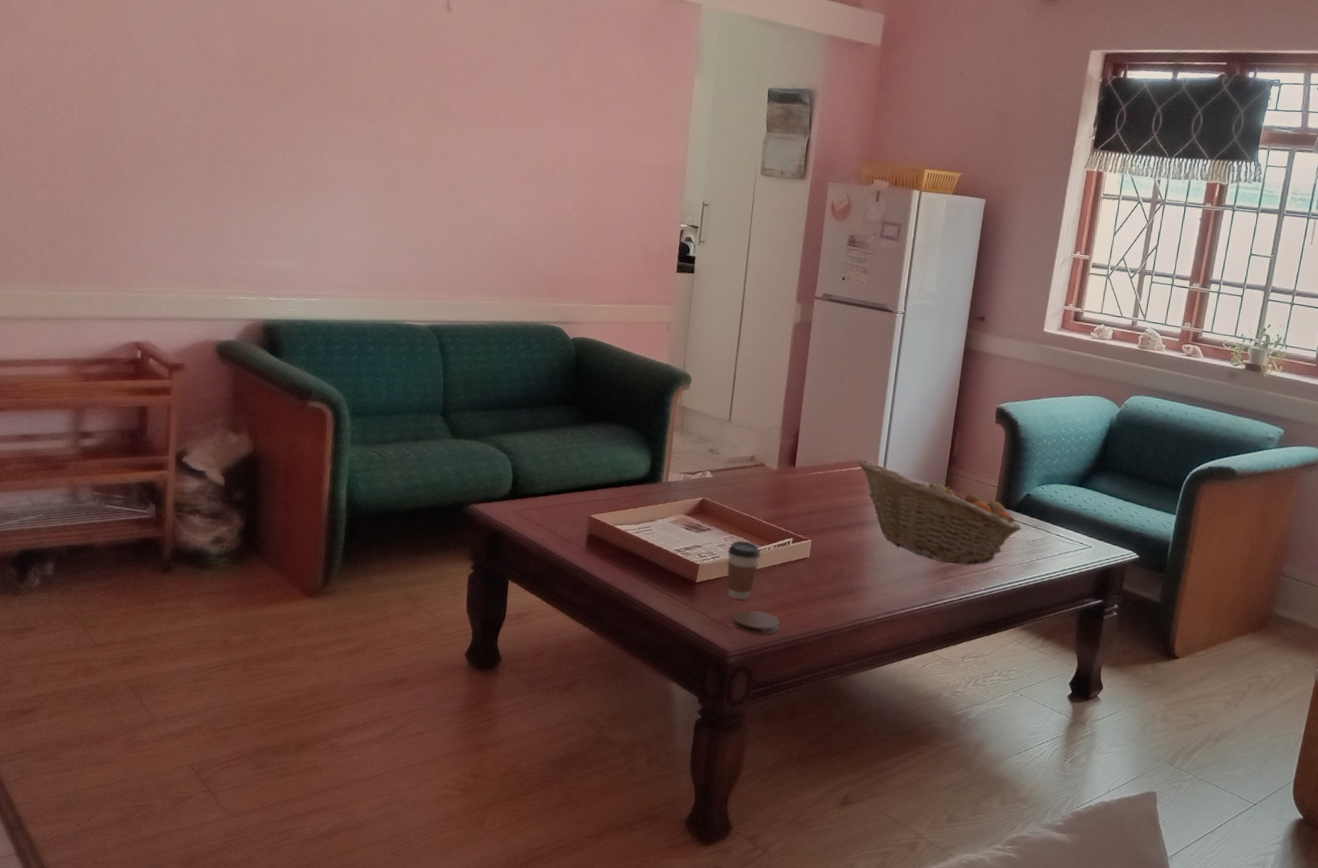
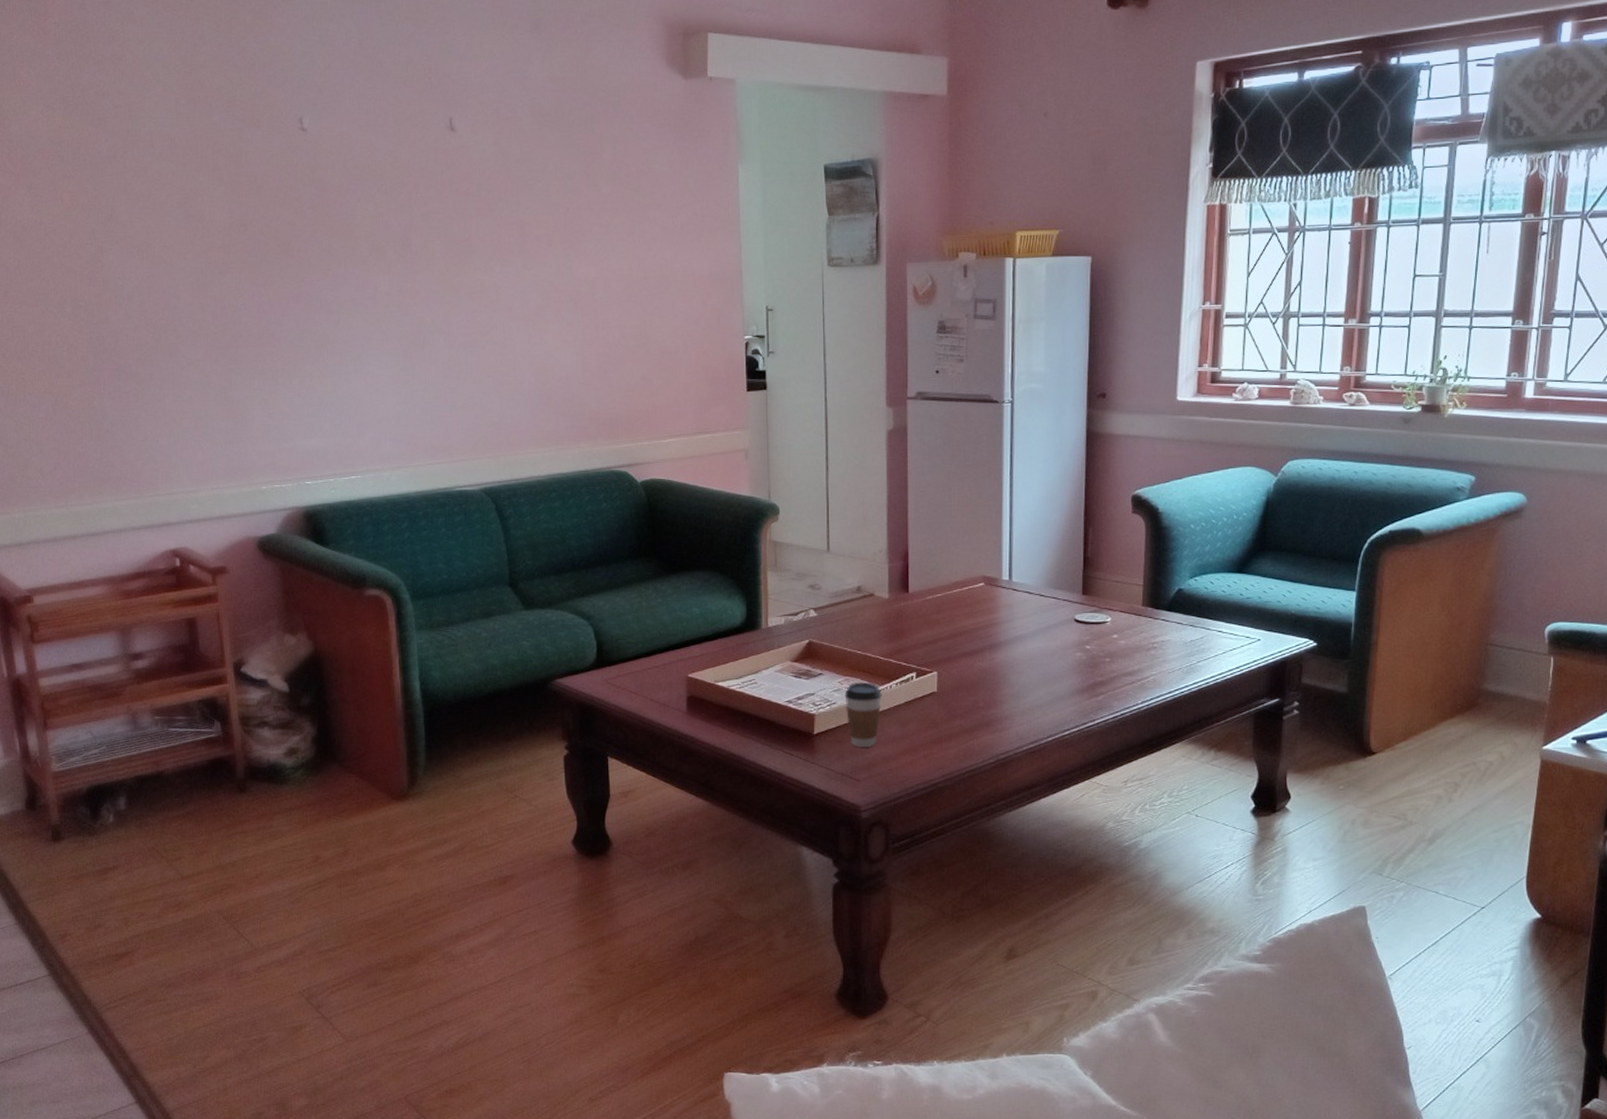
coaster: present [732,610,780,635] -> none [859,758,913,783]
fruit basket: present [858,460,1022,565] -> none [980,575,1177,679]

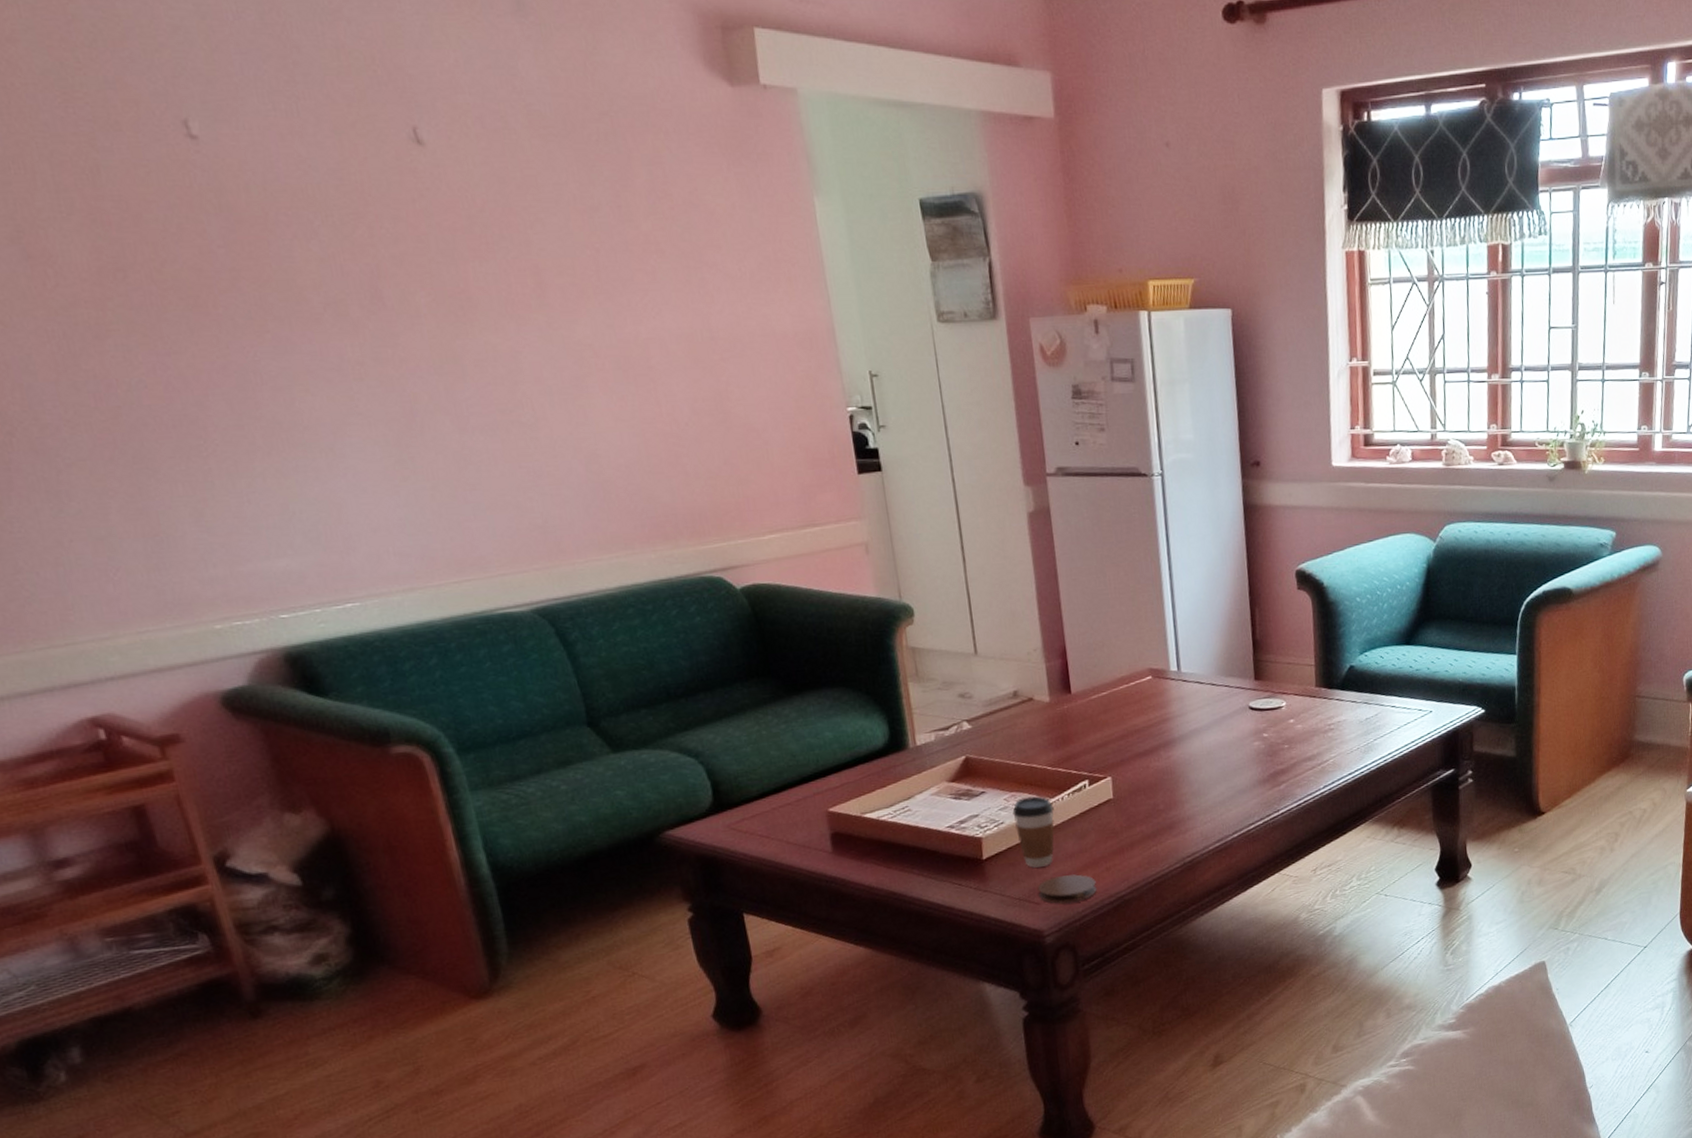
coaster: none [859,758,913,783] -> present [1038,874,1097,904]

